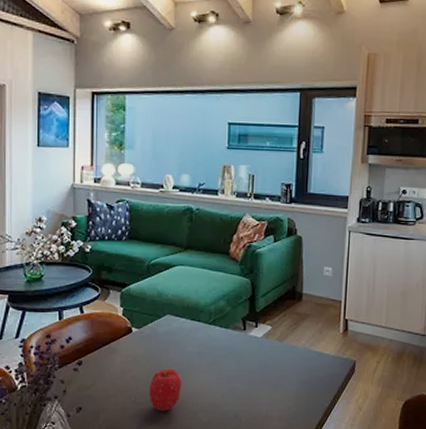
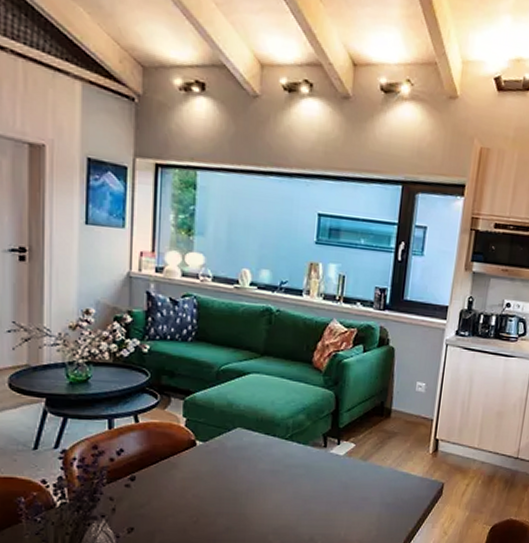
fruit: present [149,367,182,411] -> none [213,485,252,533]

